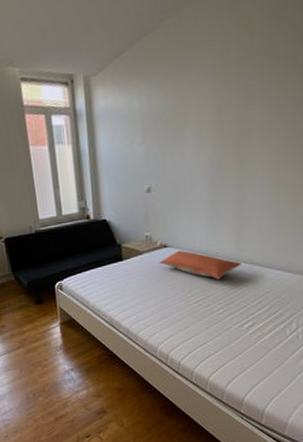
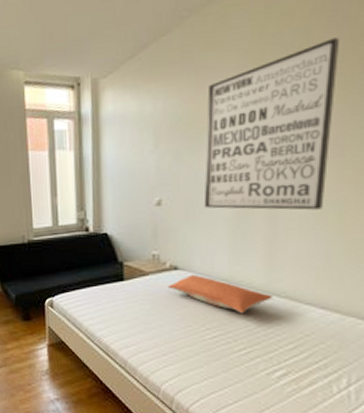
wall art: none [185,41,288,193] -> present [204,37,340,210]

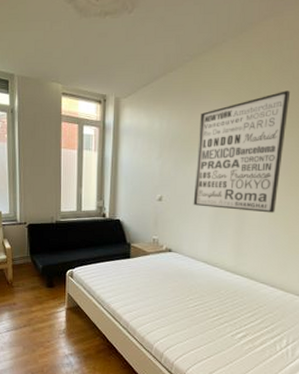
pillow: present [167,274,274,314] -> none [163,256,239,289]

